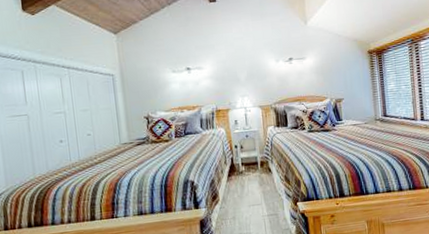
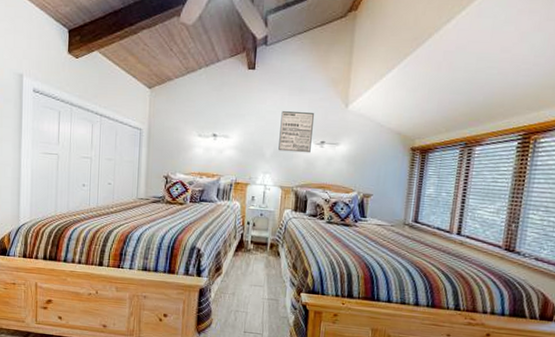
wall art: none [248,34,281,74] -> present [278,111,314,153]

